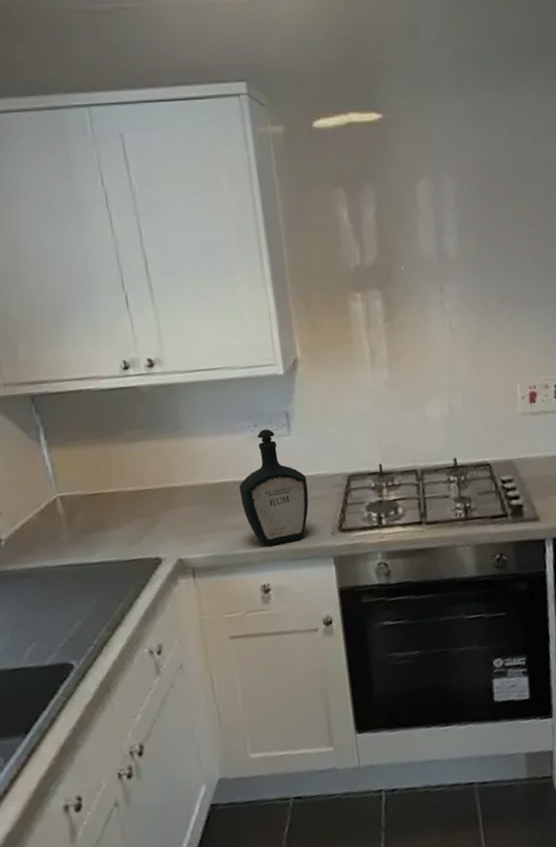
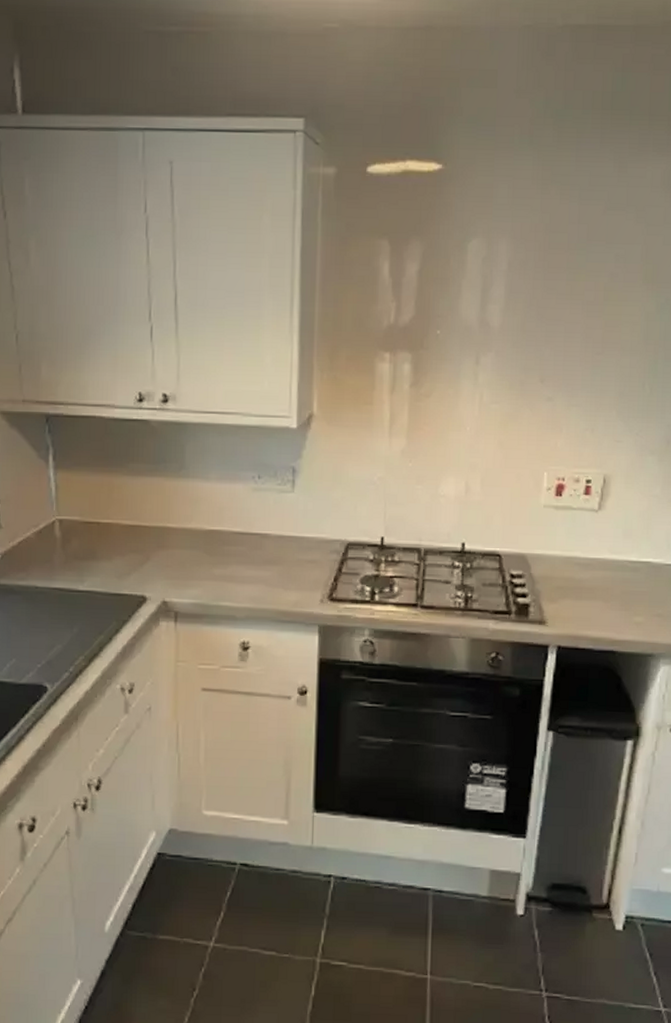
bottle: present [238,429,309,547] -> none [233,482,303,603]

